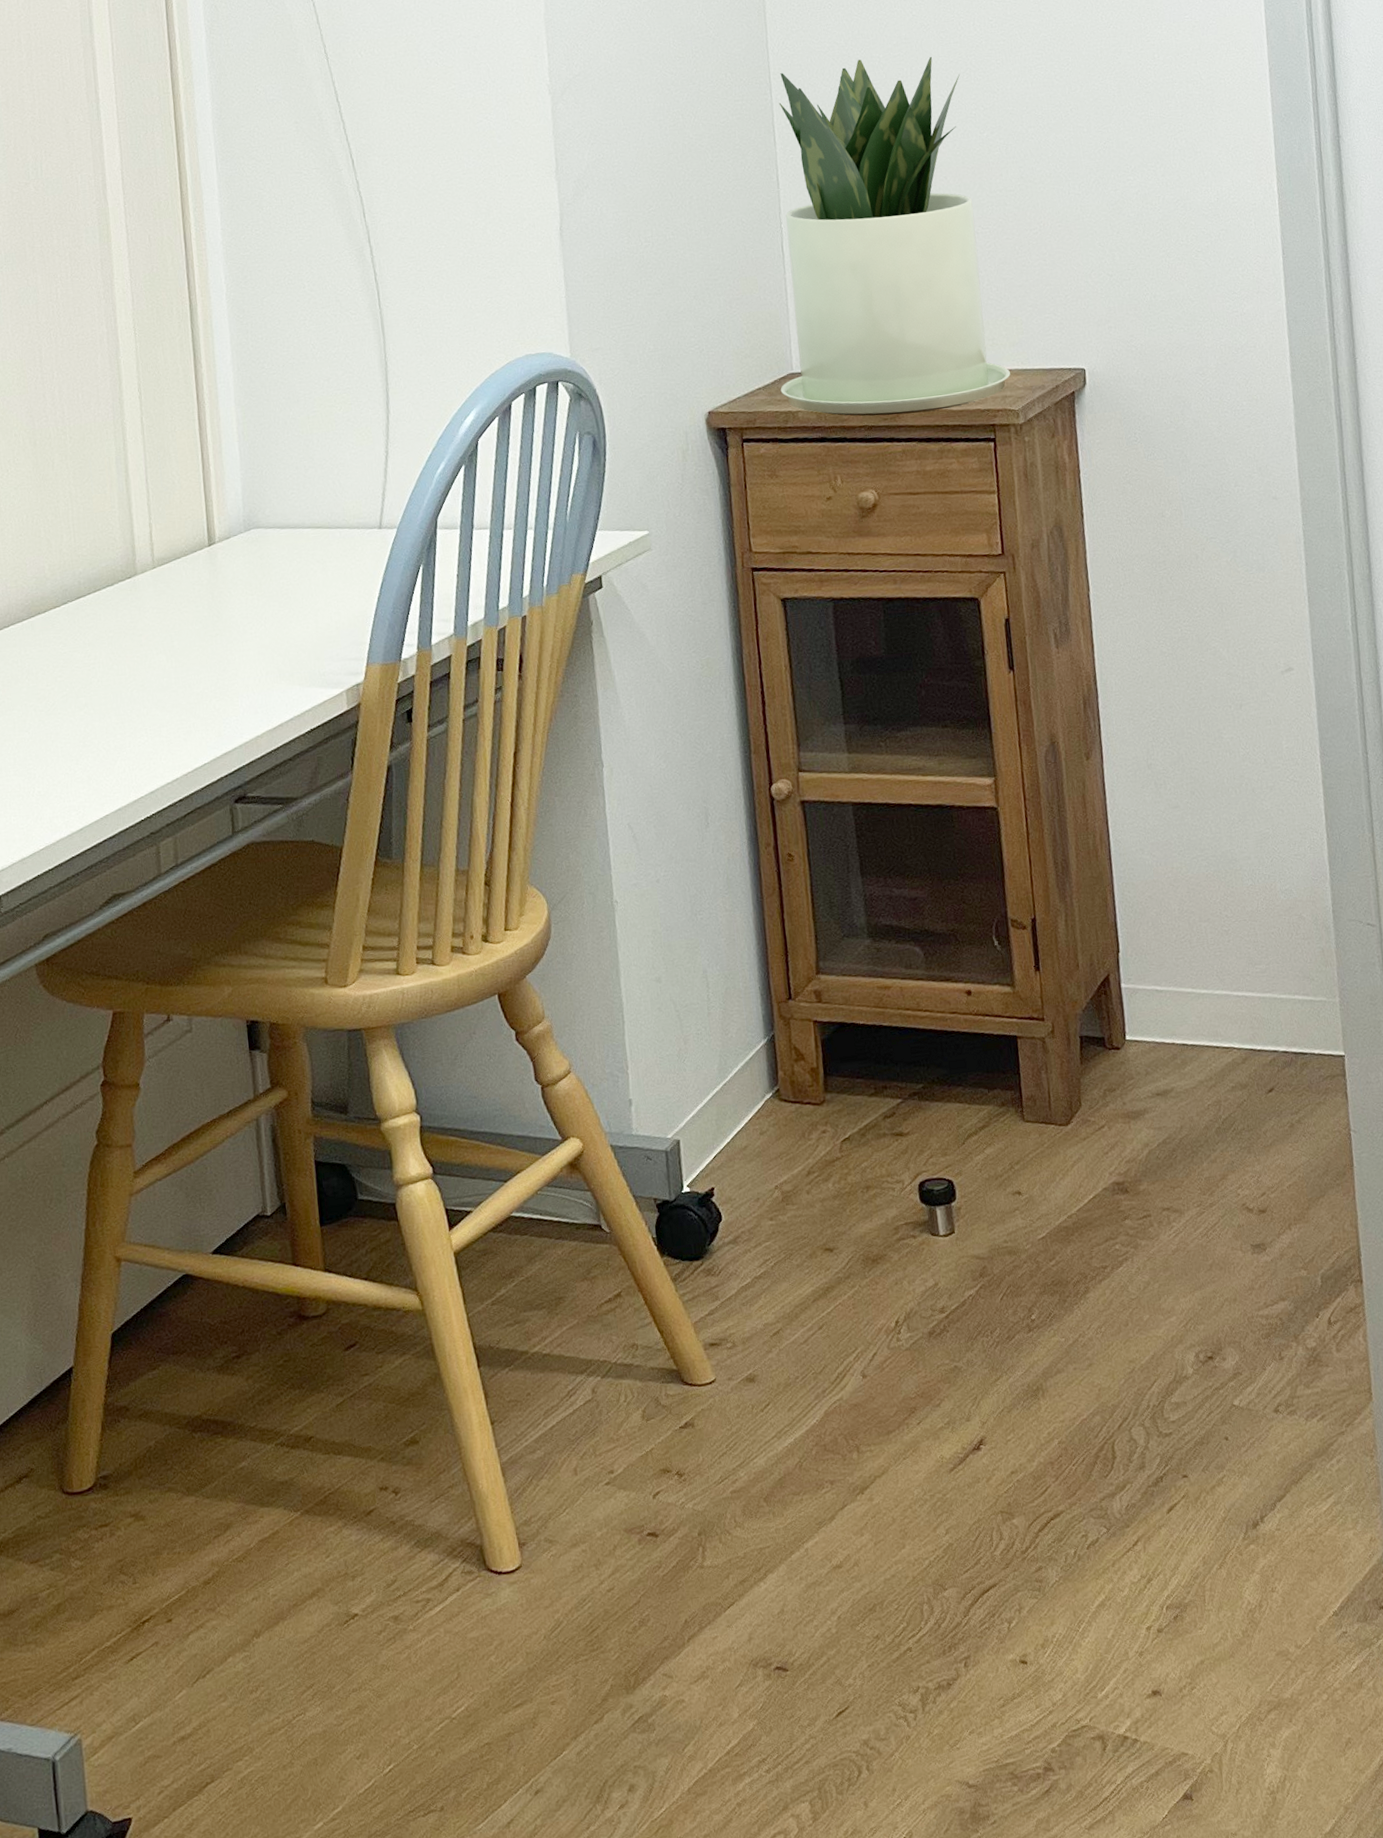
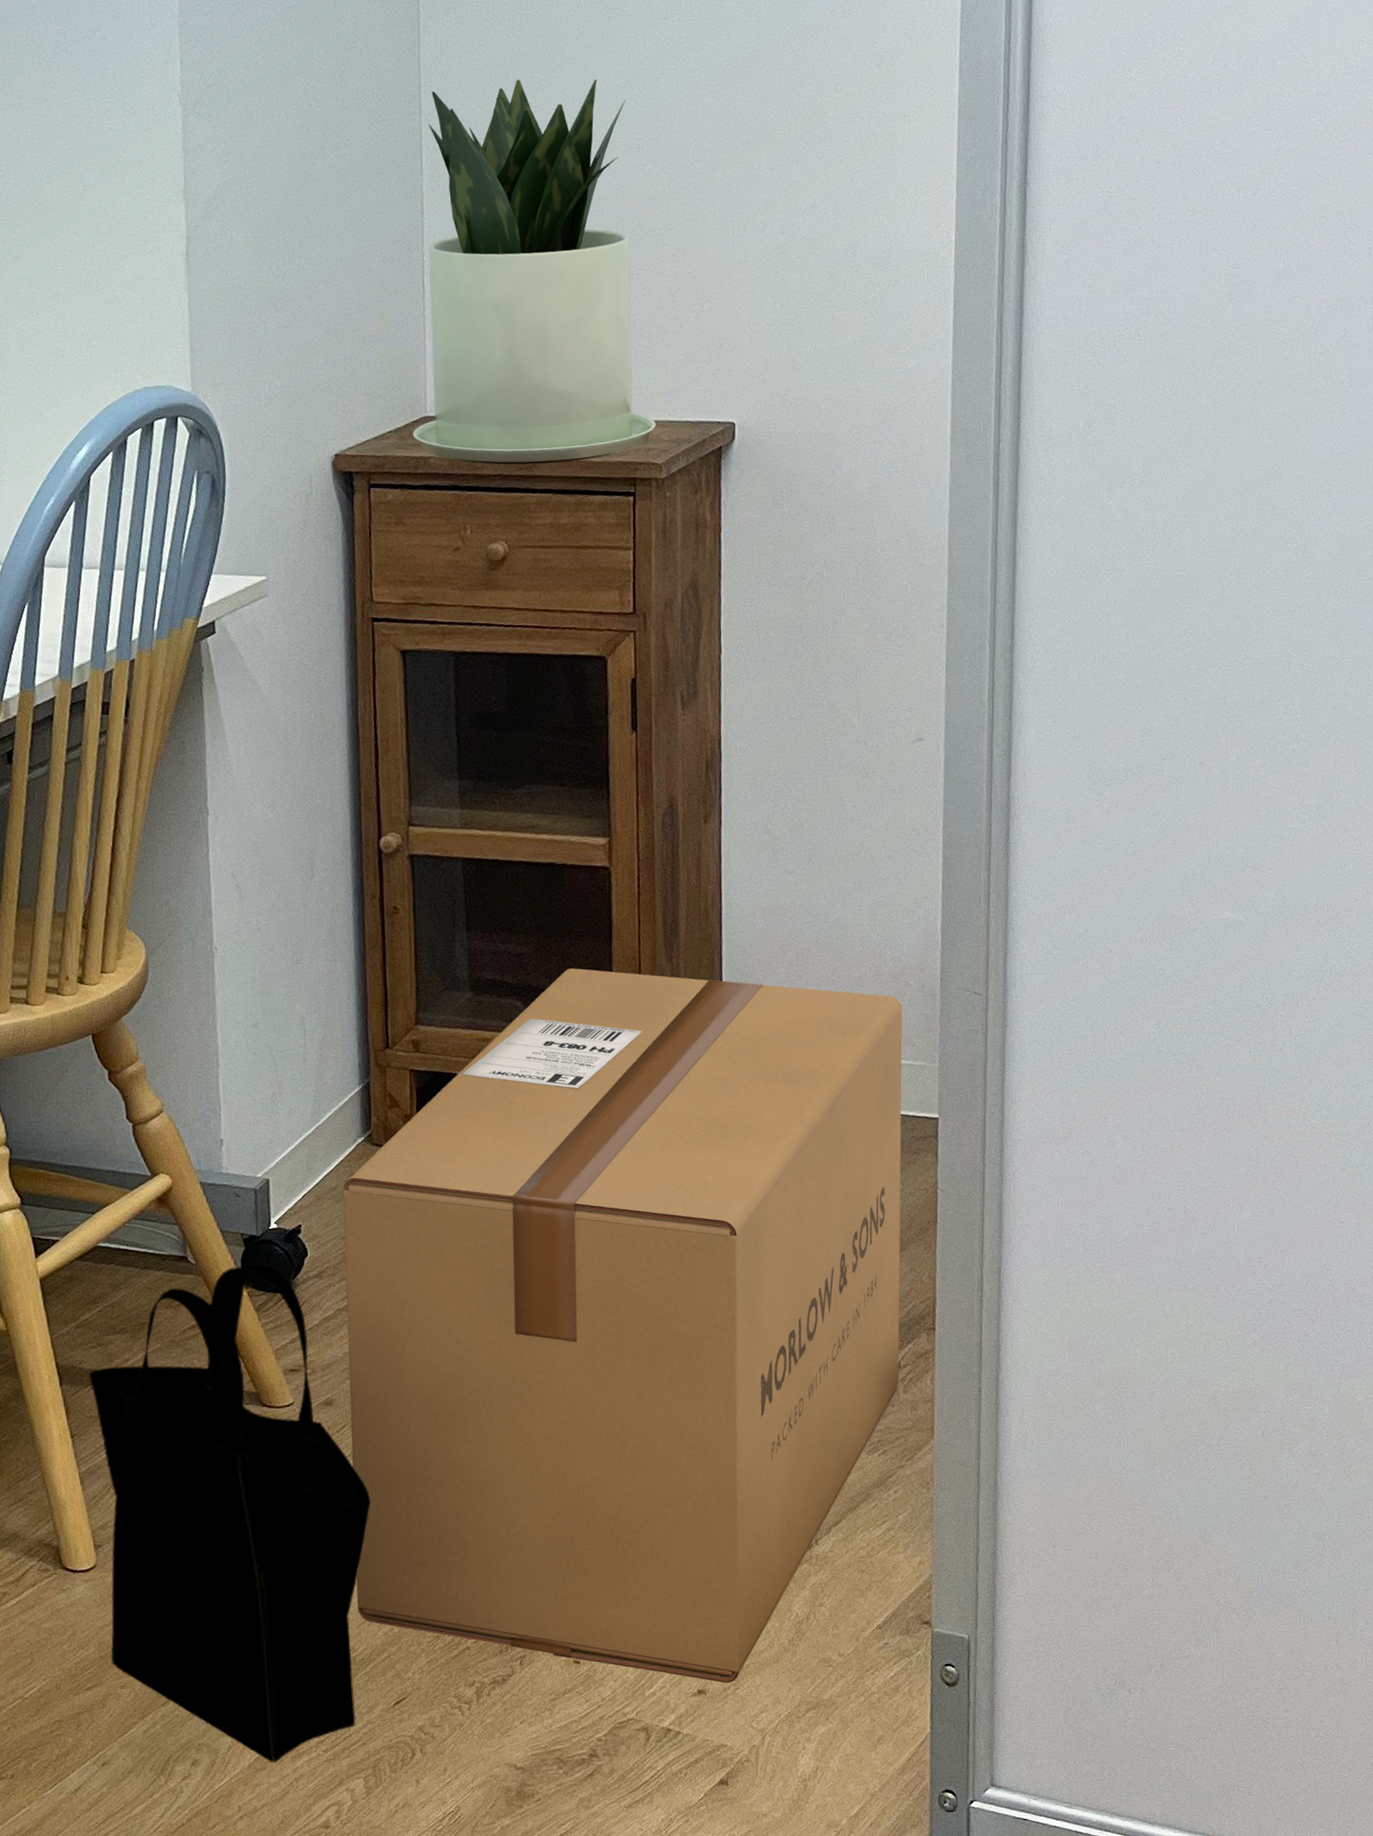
tote bag: none [506,1229,801,1787] -> present [88,1263,372,1763]
box: none [753,911,1332,1683] -> present [342,968,903,1684]

